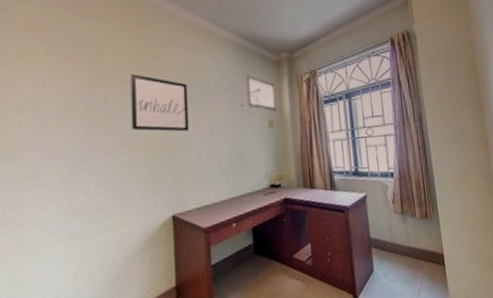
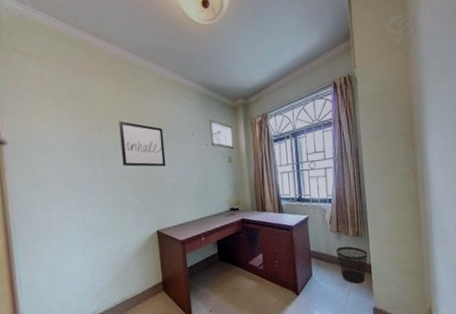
wastebasket: none [402,231,440,280] -> present [336,246,368,284]

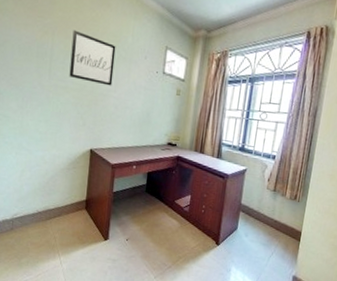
wastebasket: present [336,246,368,284] -> none [267,207,301,249]

